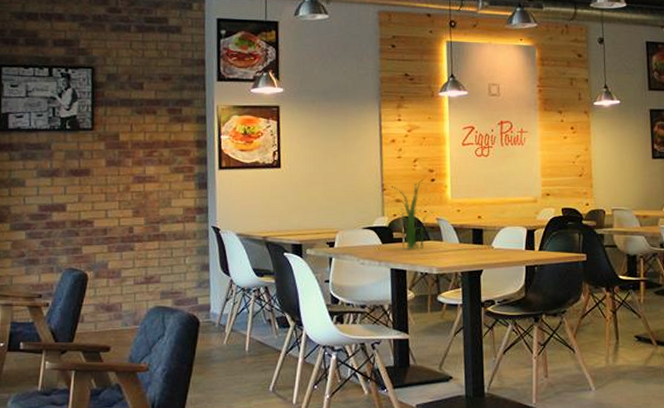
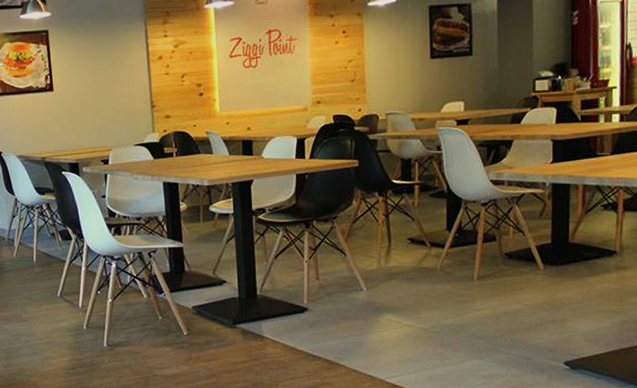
decorative plant: present [379,177,436,250] -> none [148,92,205,164]

